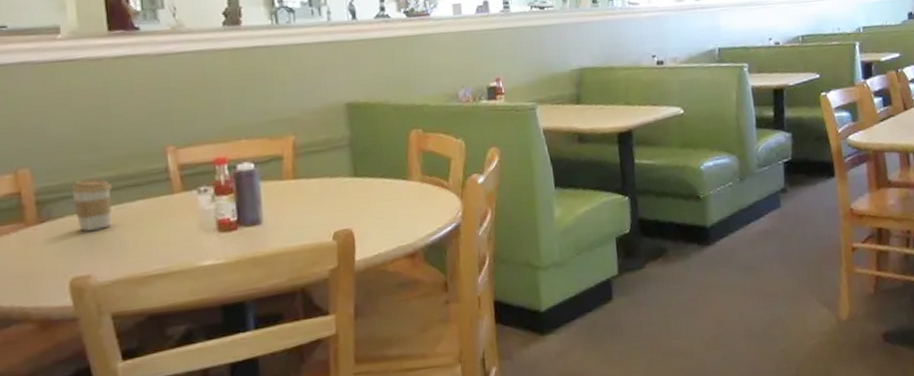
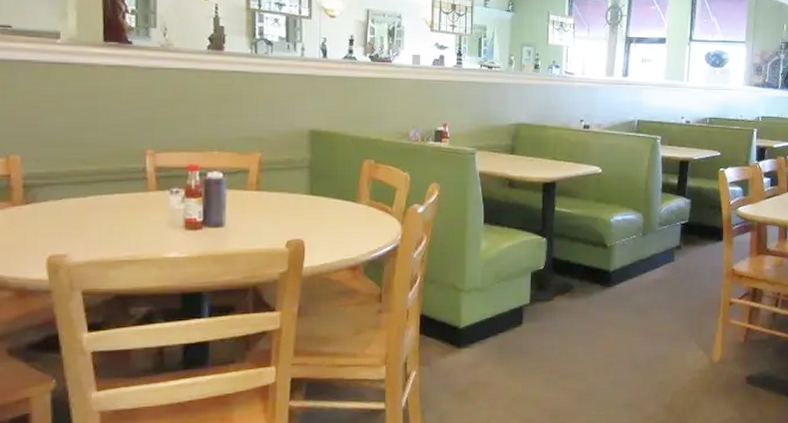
coffee cup: present [70,179,113,232] -> none [55,171,94,216]

